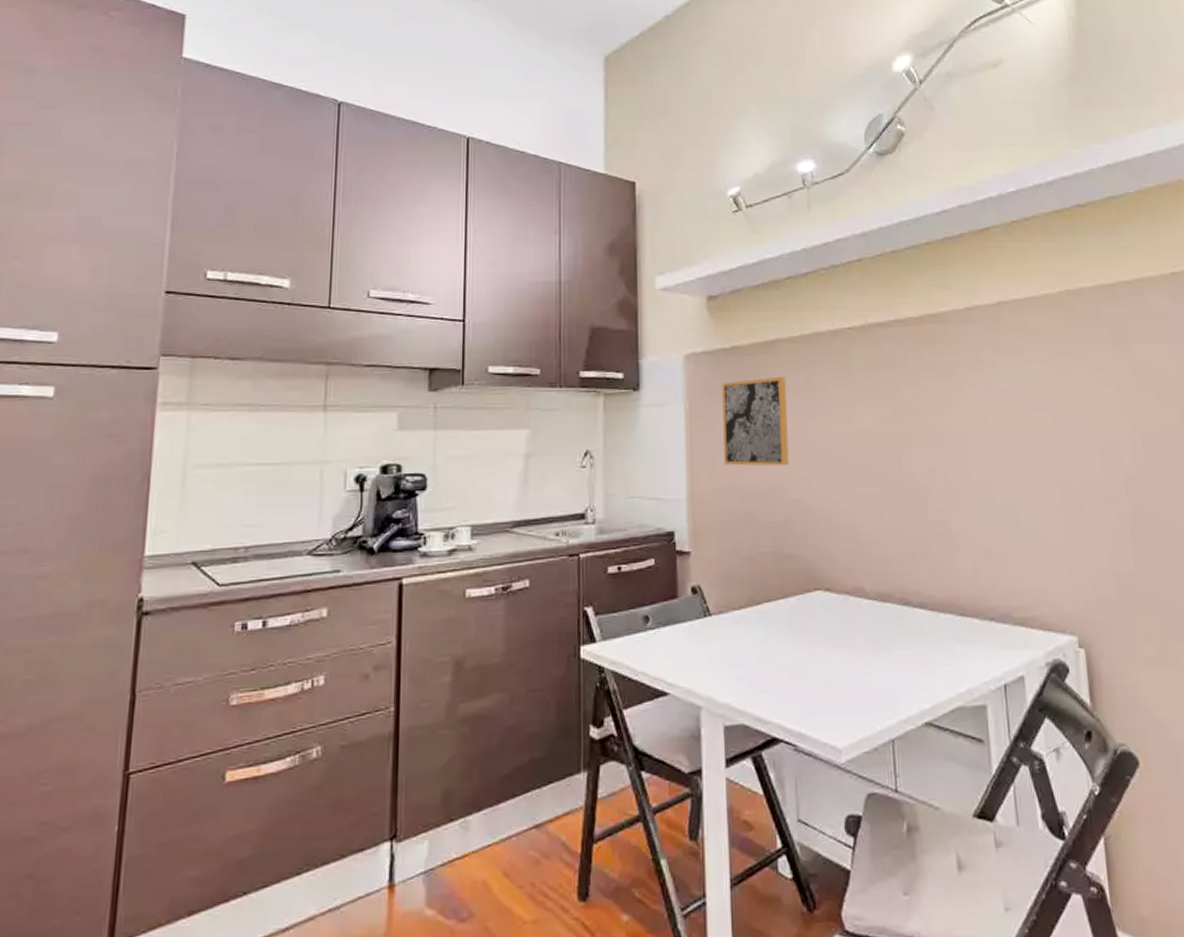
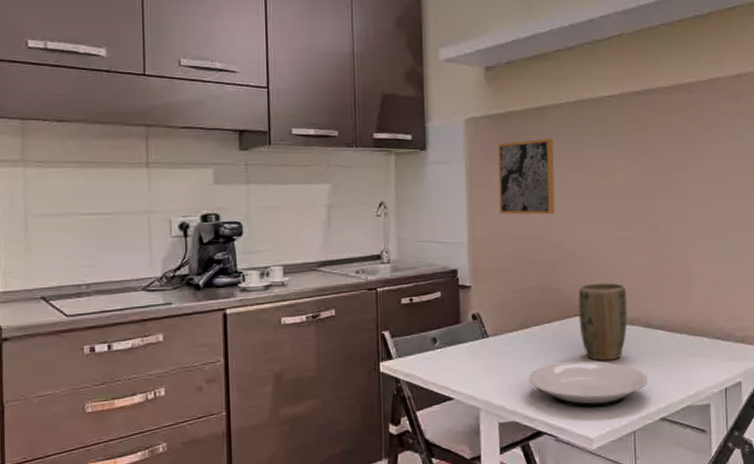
plate: none [760,647,908,709] -> present [529,361,649,408]
plant pot: none [819,548,880,648] -> present [578,282,628,361]

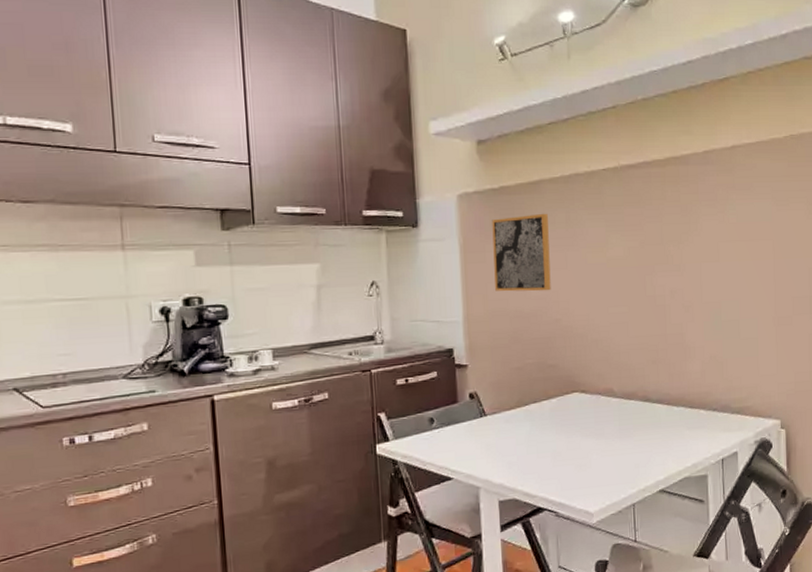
plate: present [529,361,649,408] -> none [528,436,647,483]
plant pot: present [578,282,628,361] -> none [576,357,626,436]

